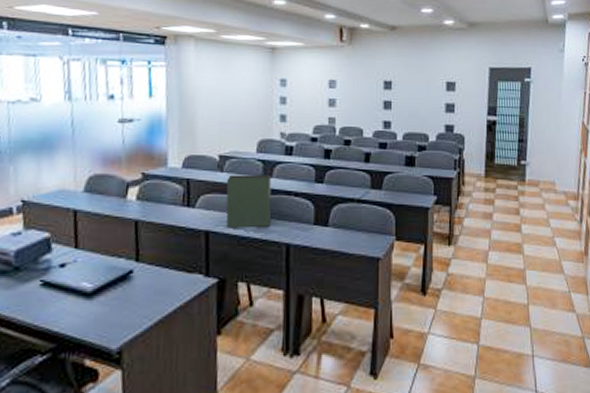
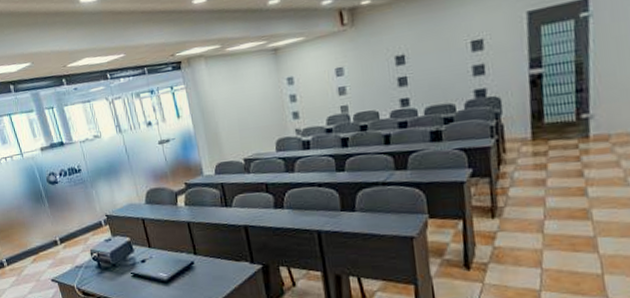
binder: present [226,174,272,228] -> none [254,169,299,222]

